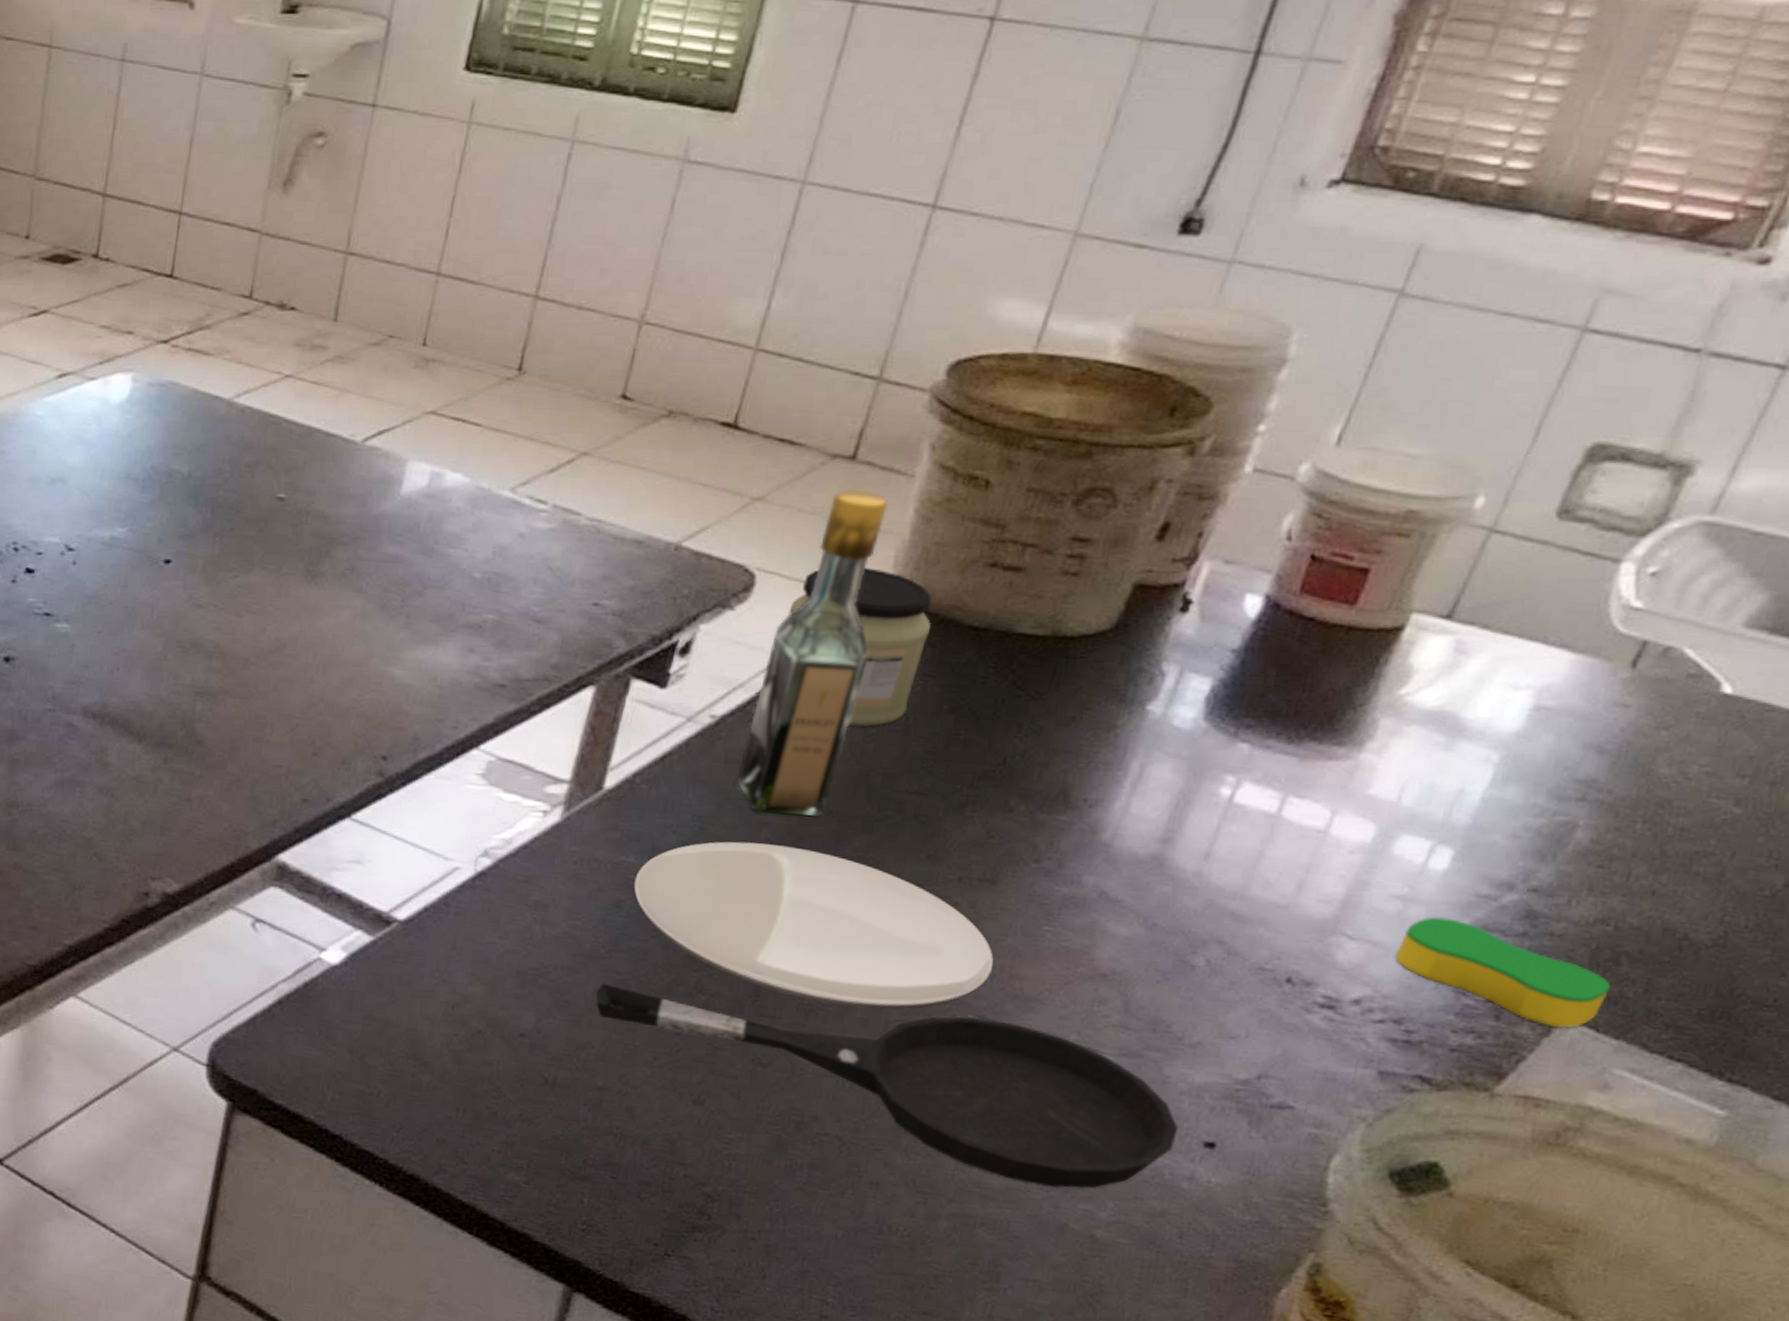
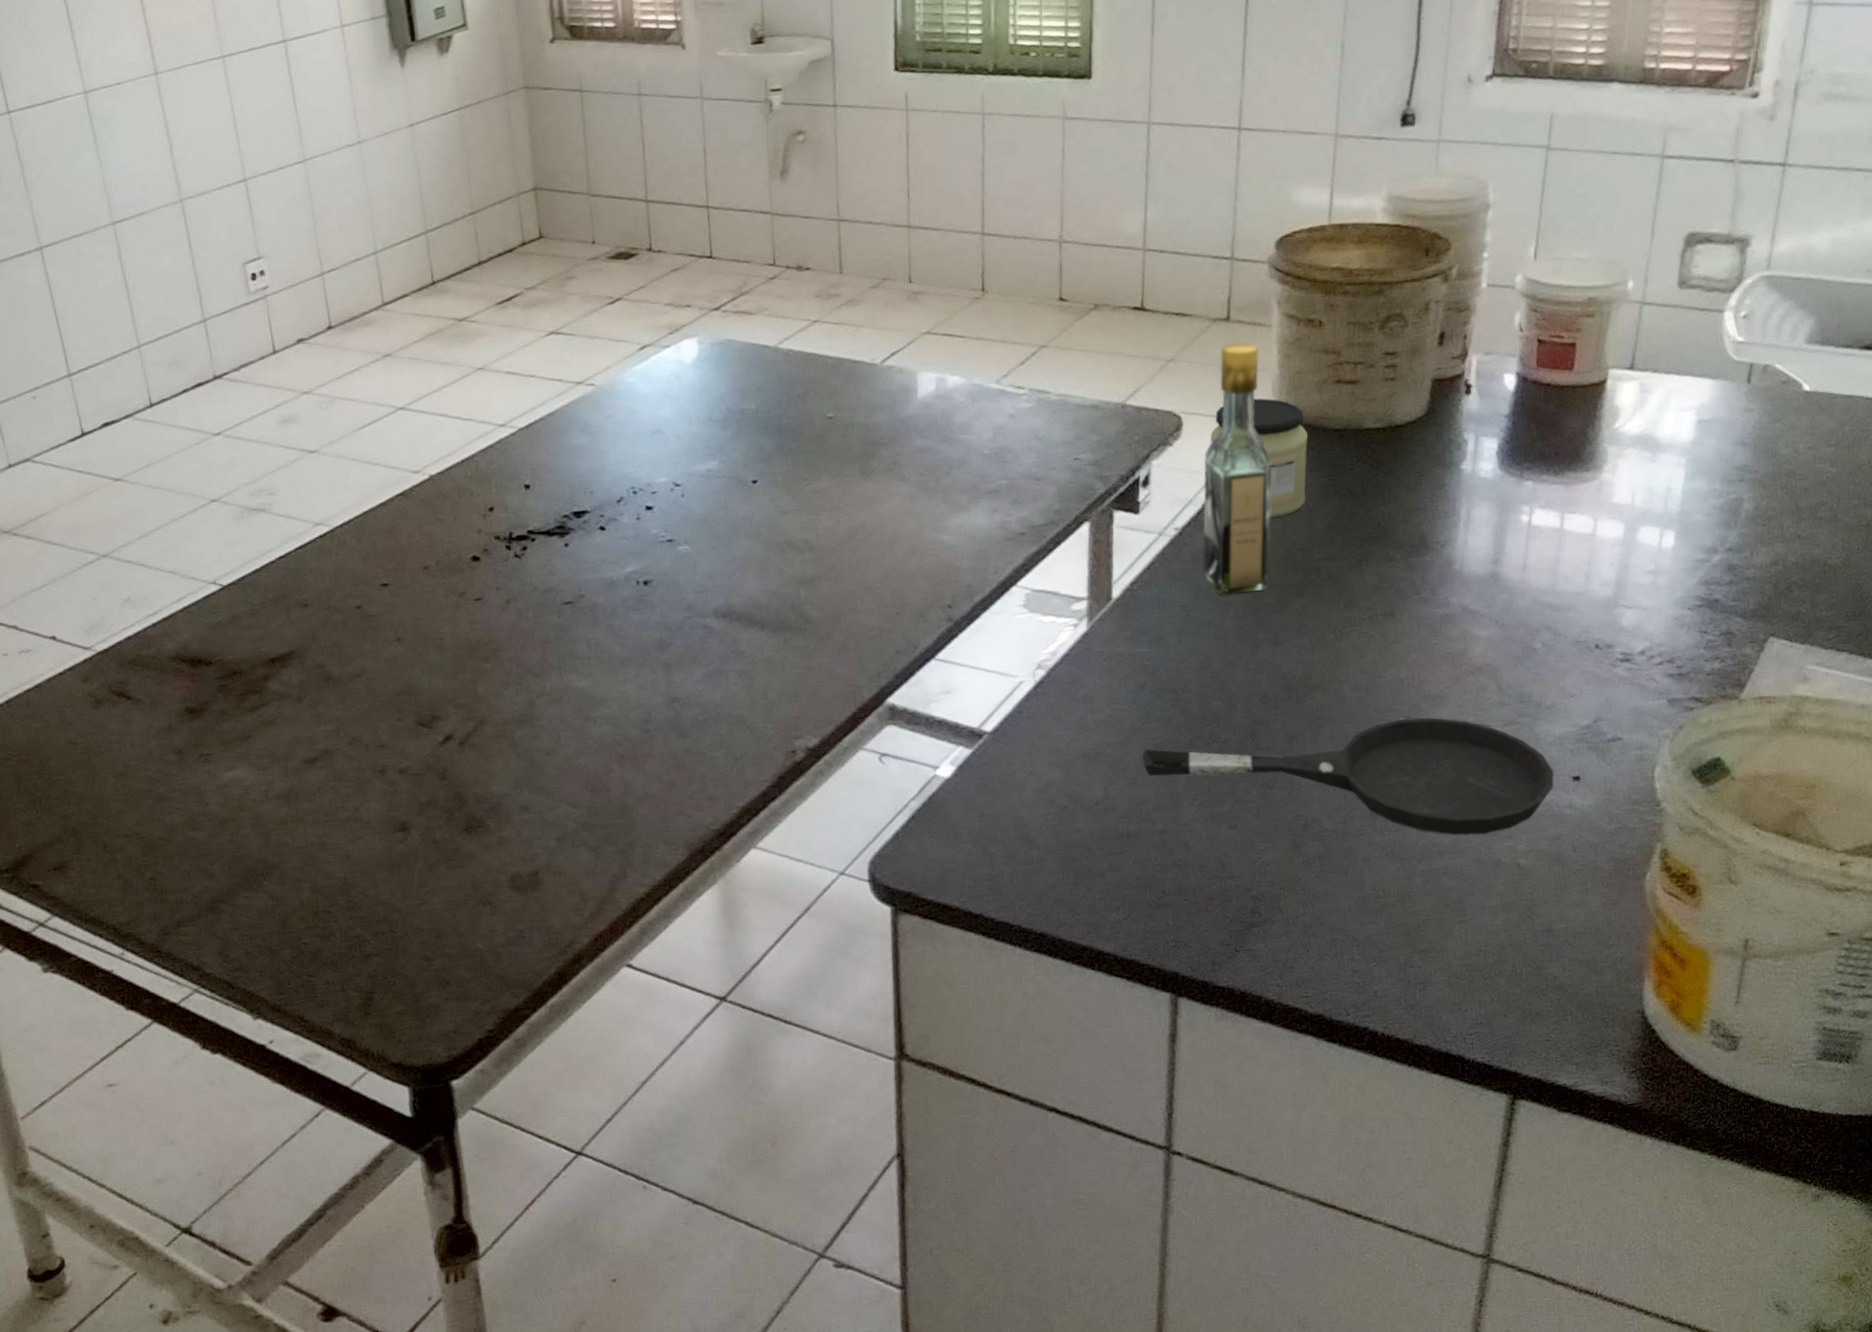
plate: present [633,841,994,1010] -> none [1149,616,1407,730]
sponge: present [1396,917,1611,1028] -> none [1658,580,1792,644]

